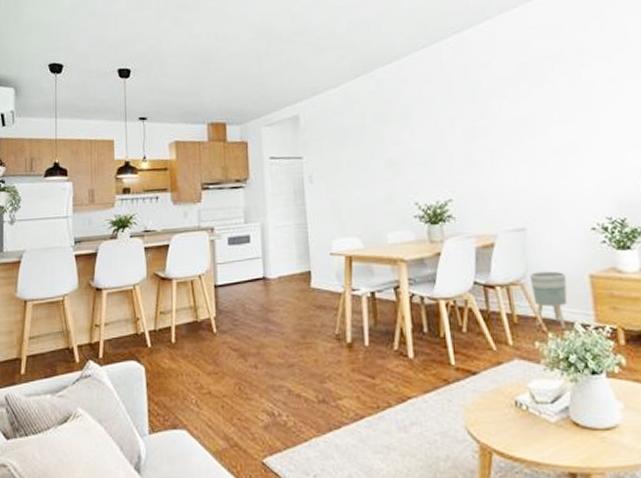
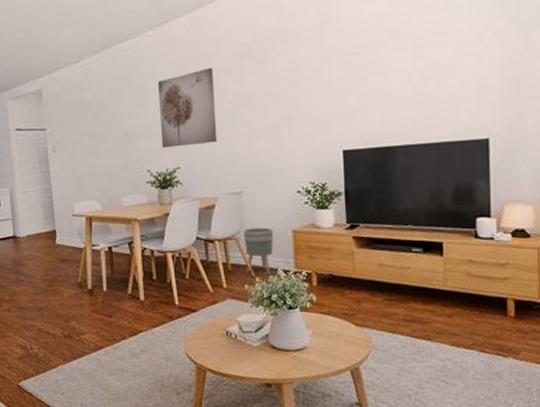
wall art: none [425,90,494,178] -> present [158,68,218,148]

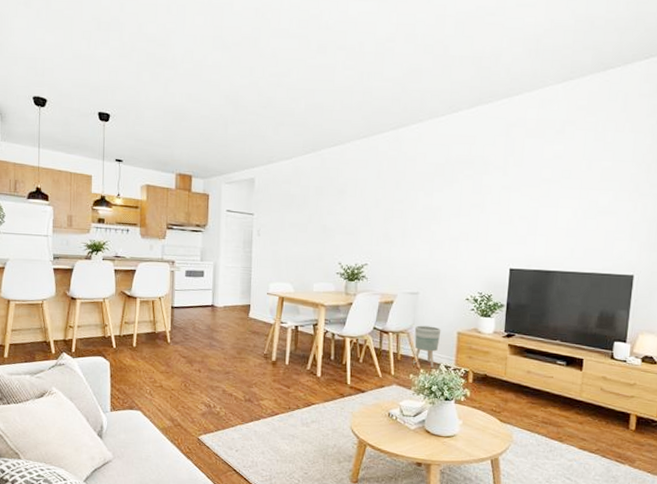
wall art: present [158,68,218,148] -> none [354,181,408,247]

